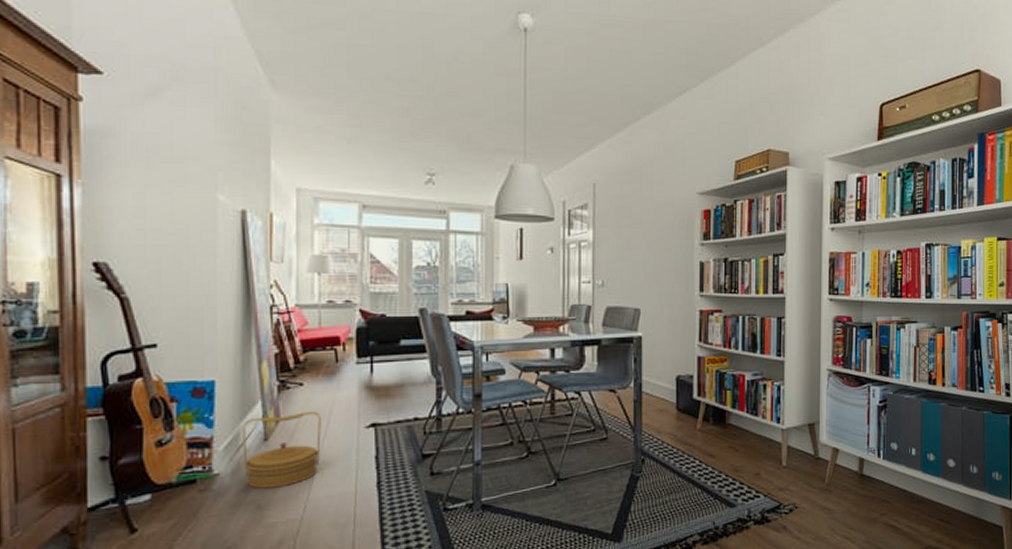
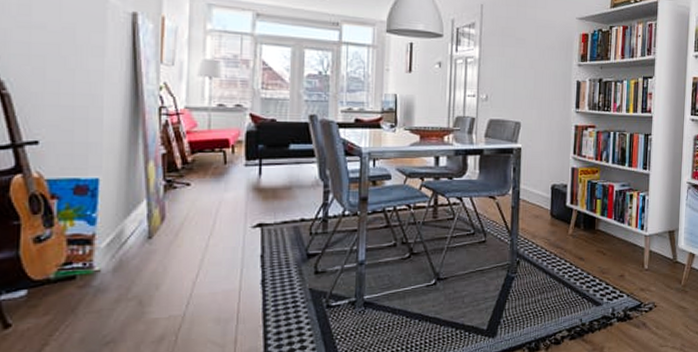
basket: present [242,411,321,489] -> none [125,210,207,285]

